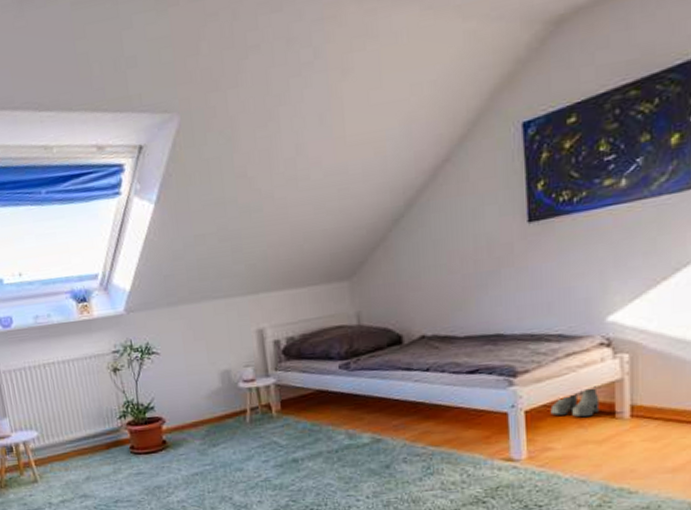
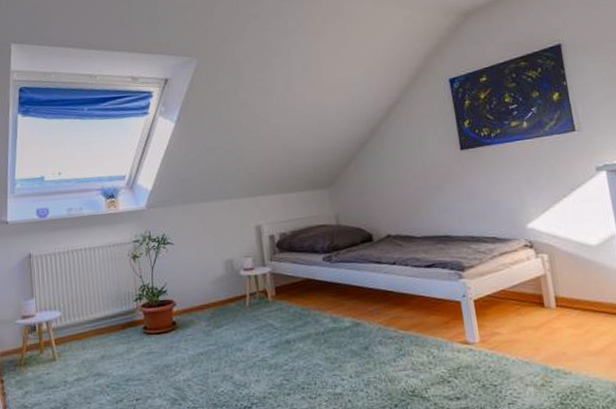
boots: present [550,386,600,418] -> none [493,280,532,307]

